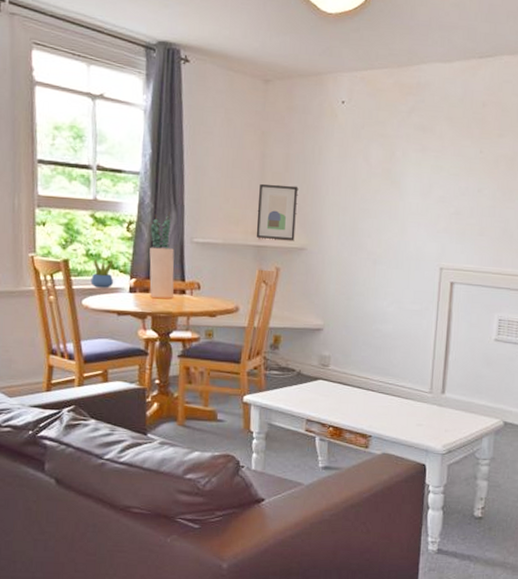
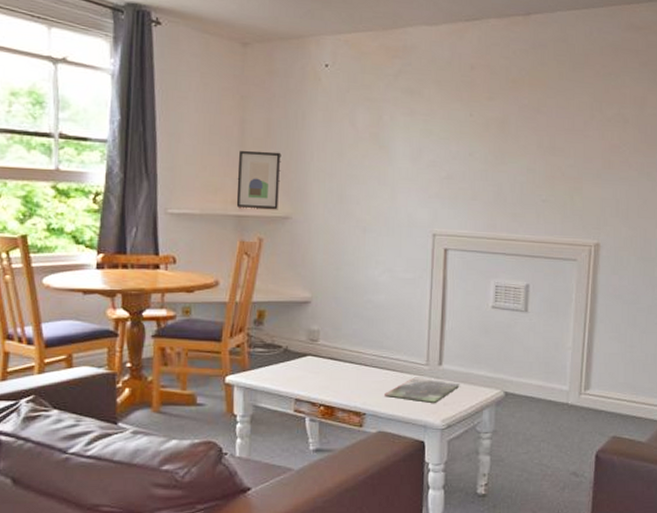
succulent plant: present [90,257,114,289] -> none [52,231,79,266]
vase: present [149,211,175,300] -> none [118,181,147,276]
magazine: none [389,404,461,429] -> present [384,377,460,403]

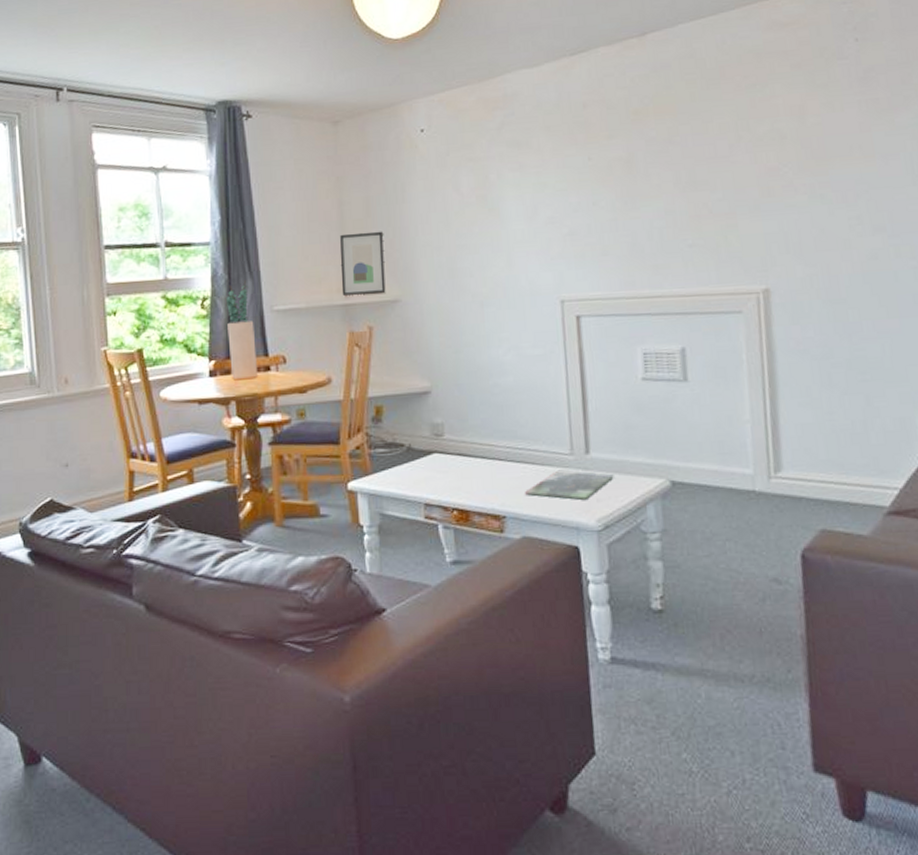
vase: none [118,181,147,276] -> present [227,280,259,382]

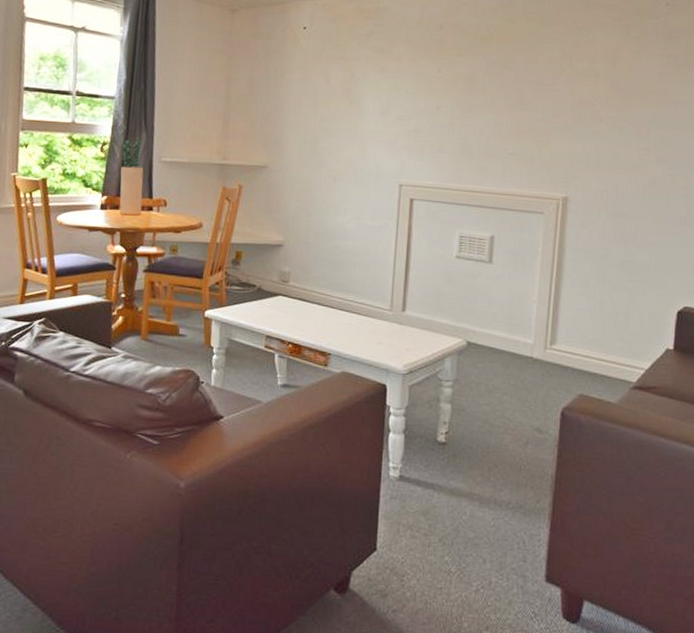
picture frame: present [340,232,386,296] -> none [220,106,262,159]
magazine: present [525,470,614,500] -> none [349,321,423,348]

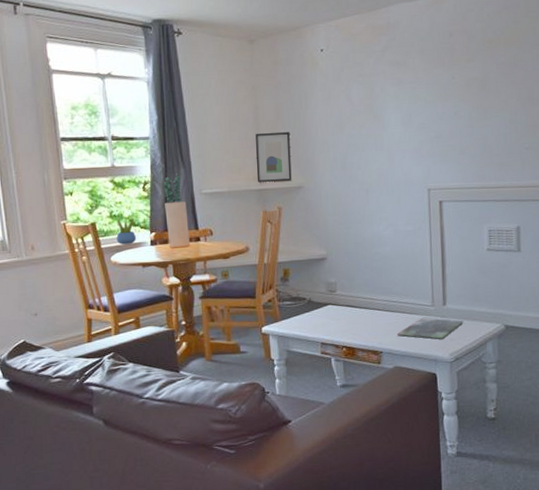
succulent plant: none [65,176,87,206] -> present [116,216,137,246]
picture frame: none [220,106,262,159] -> present [256,132,292,183]
magazine: none [349,321,423,348] -> present [397,317,464,339]

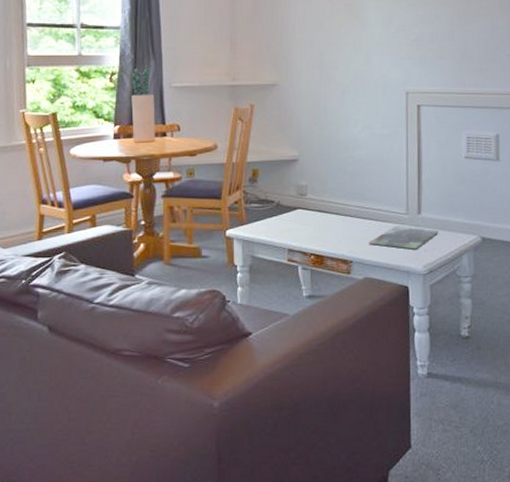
succulent plant: present [116,216,137,246] -> none [77,108,99,138]
picture frame: present [256,132,292,183] -> none [230,27,267,79]

